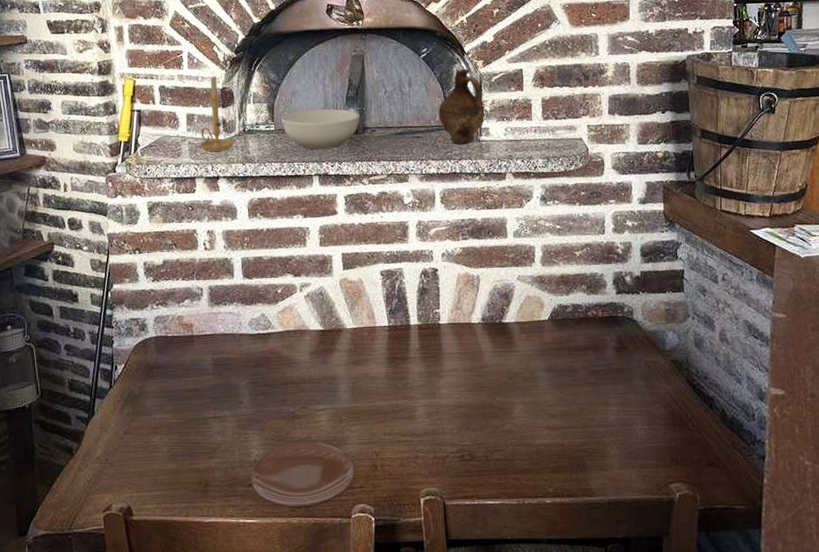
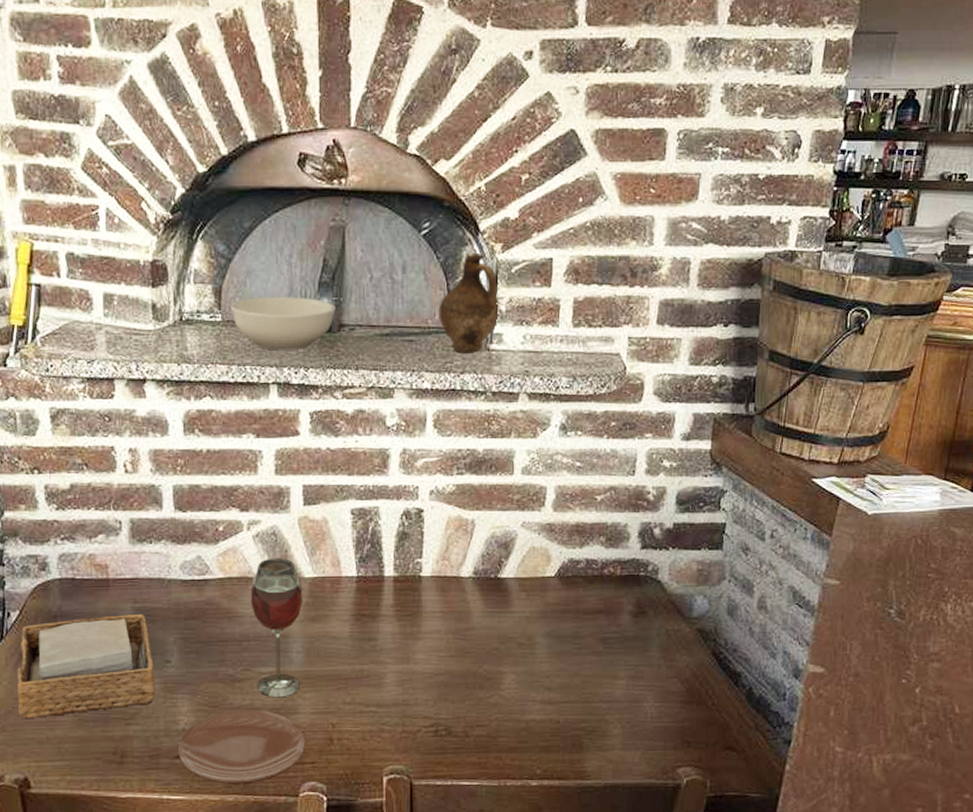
napkin holder: none [122,363,231,455] -> present [16,613,155,718]
candle holder: present [199,69,235,152] -> none [120,234,168,347]
wineglass: none [304,313,347,431] -> present [250,558,303,698]

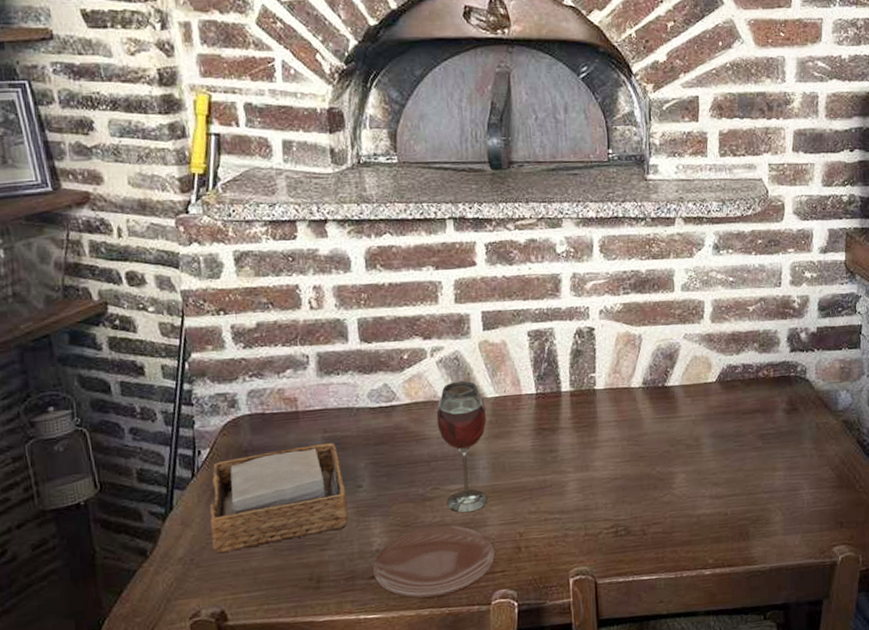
bowl: present [230,297,336,351] -> none [405,138,505,188]
ceramic jug: present [438,252,499,353] -> none [599,92,654,184]

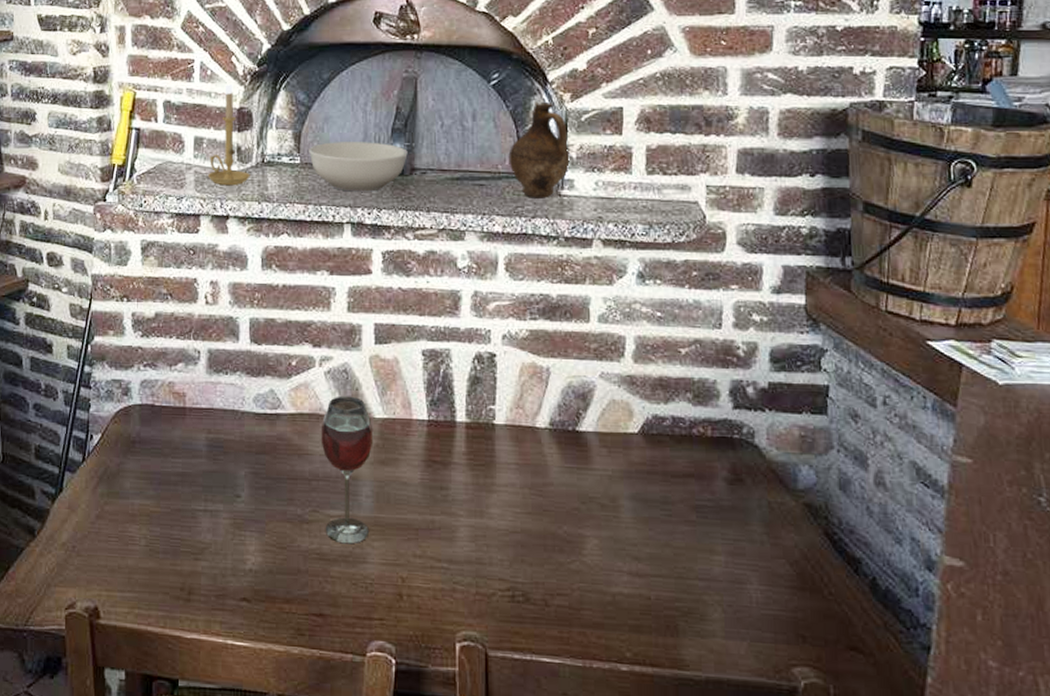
napkin holder: present [209,442,348,553] -> none [93,444,224,545]
candle holder: none [300,84,347,190] -> present [207,84,250,186]
plate: present [372,525,496,599] -> none [244,553,374,636]
bowl: none [405,138,505,188] -> present [309,142,408,192]
ceramic jug: none [599,92,654,184] -> present [508,101,570,198]

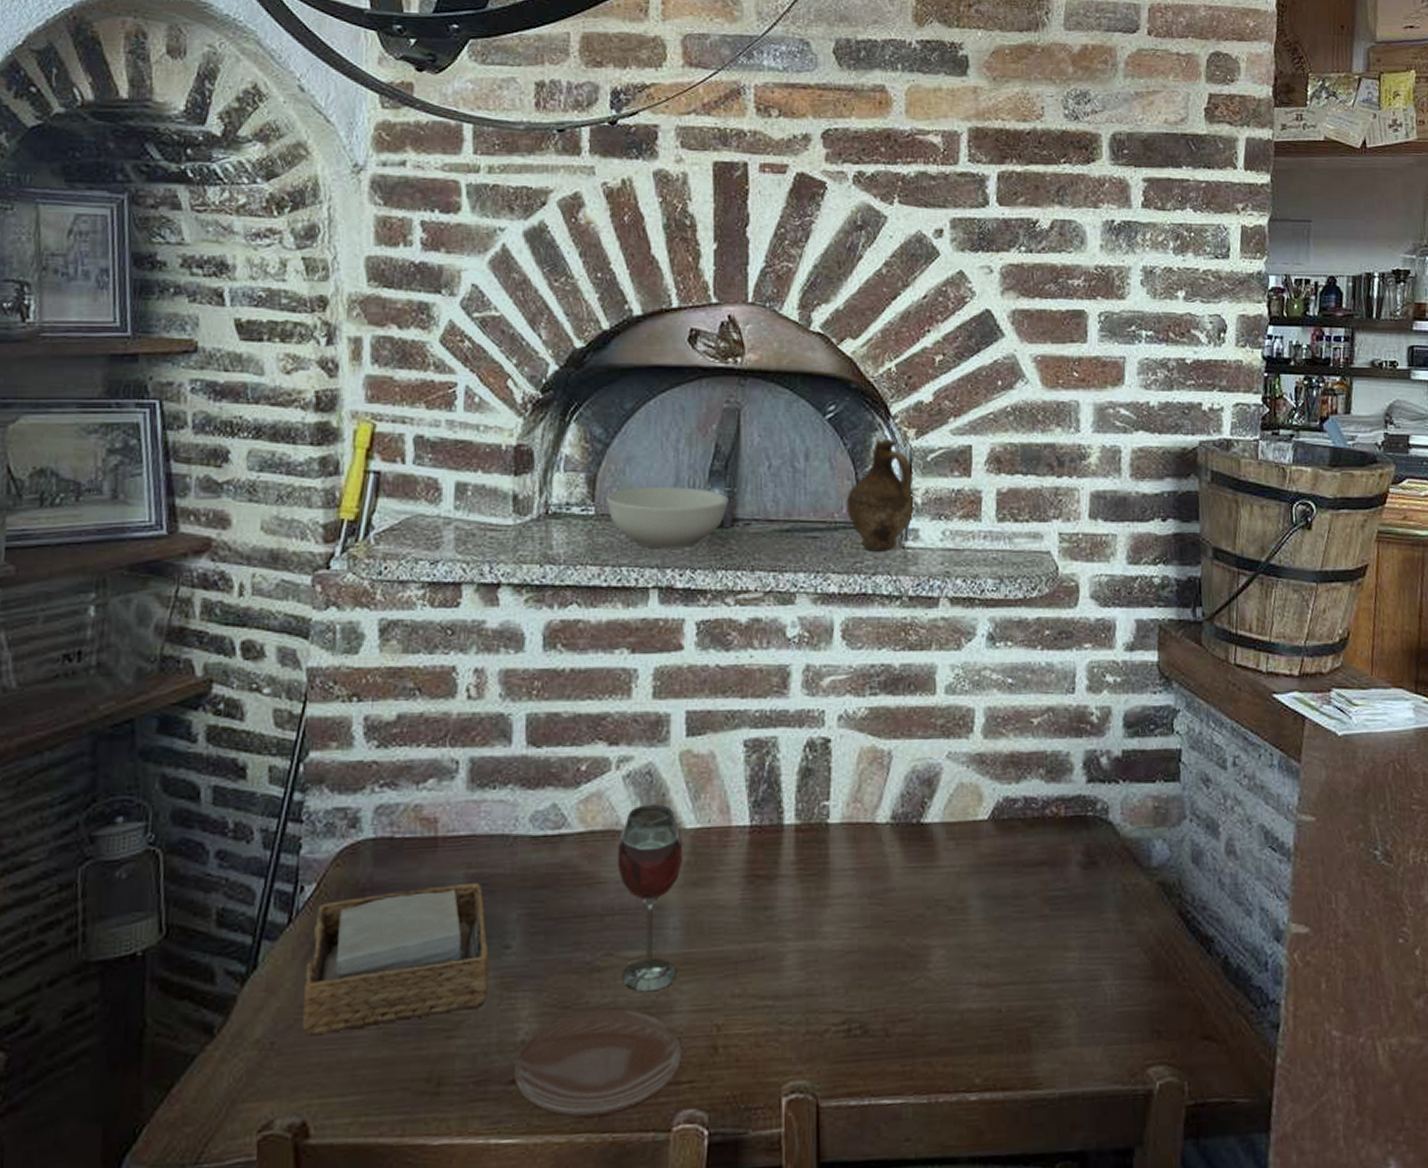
napkin holder: none [93,444,224,545] -> present [301,882,489,1035]
candle holder: present [207,84,250,186] -> none [472,415,530,545]
plate: none [244,553,374,636] -> present [513,1008,683,1118]

